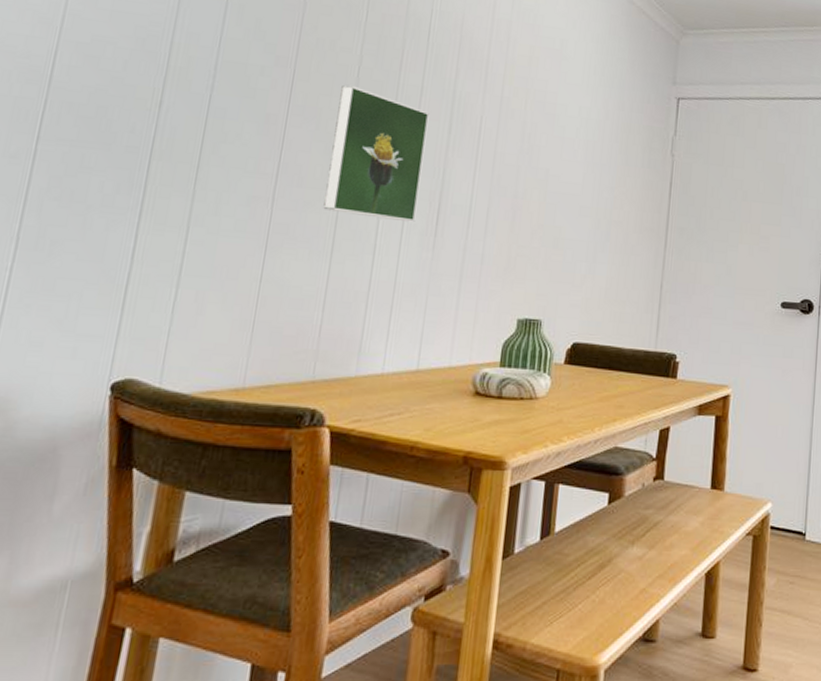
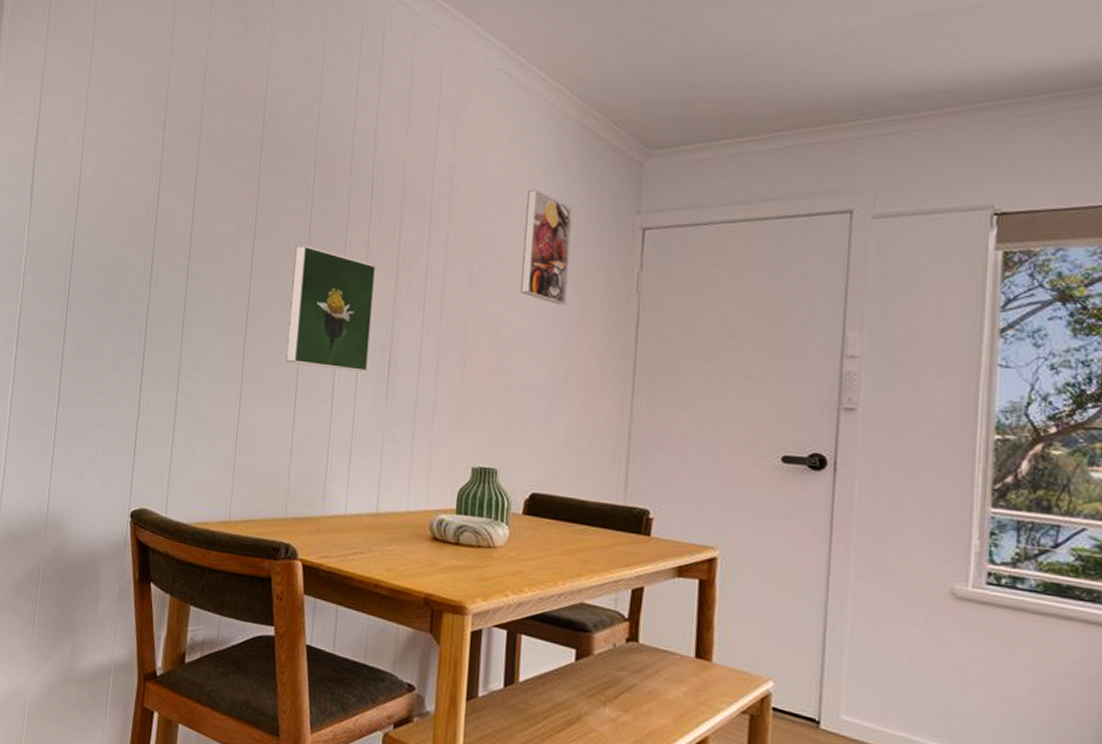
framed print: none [569,53,619,163] -> present [519,189,573,305]

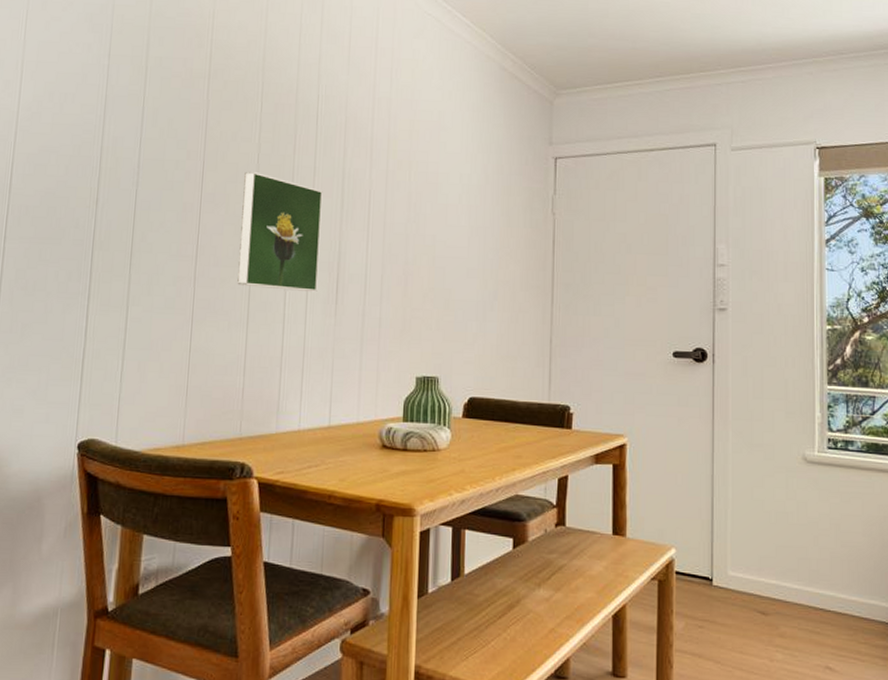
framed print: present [519,189,573,305] -> none [453,122,496,225]

